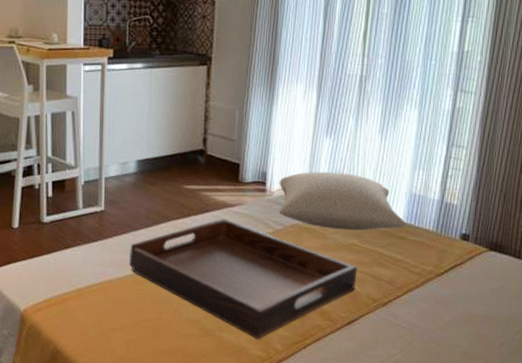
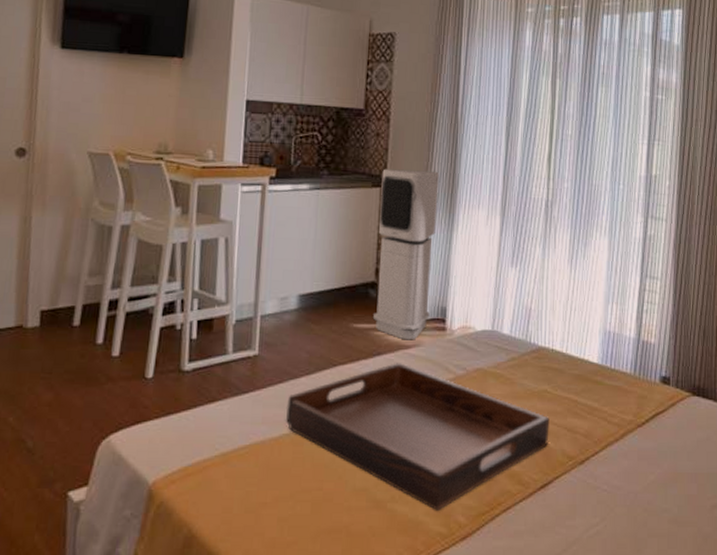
air purifier: none [201,48,261,200] -> present [372,169,439,340]
pillow: present [279,171,407,231] -> none [460,306,602,375]

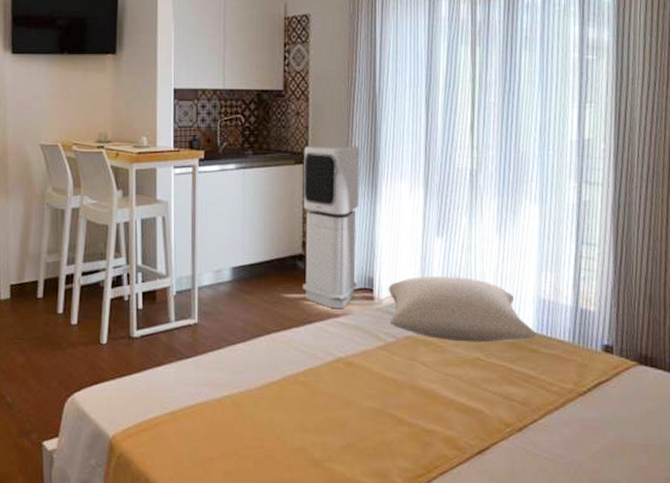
serving tray: present [286,363,550,510] -> none [227,331,484,471]
pillow: none [460,306,602,375] -> present [388,275,537,343]

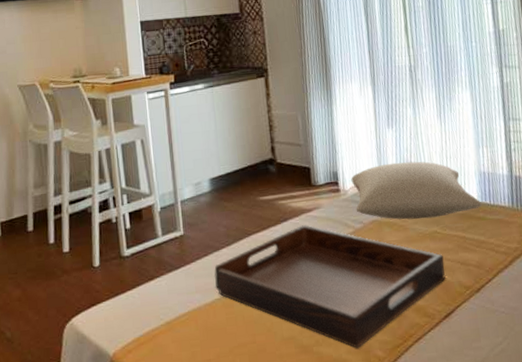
serving tray: none [227,331,484,471] -> present [214,225,445,348]
air purifier: present [302,146,360,309] -> none [263,56,324,205]

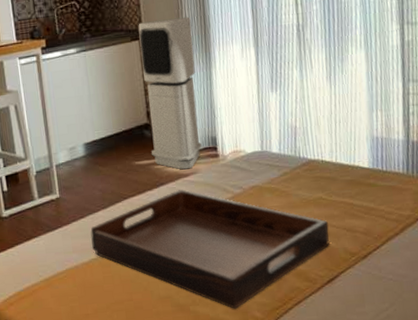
air purifier: none [263,56,324,205] -> present [138,16,202,170]
pillow: present [351,161,482,220] -> none [230,126,373,186]

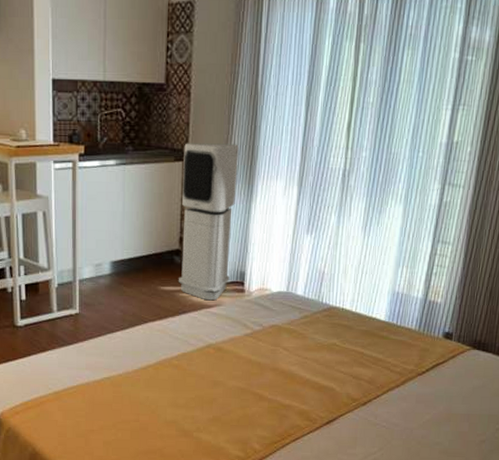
serving tray: present [90,189,329,309] -> none [106,320,337,439]

